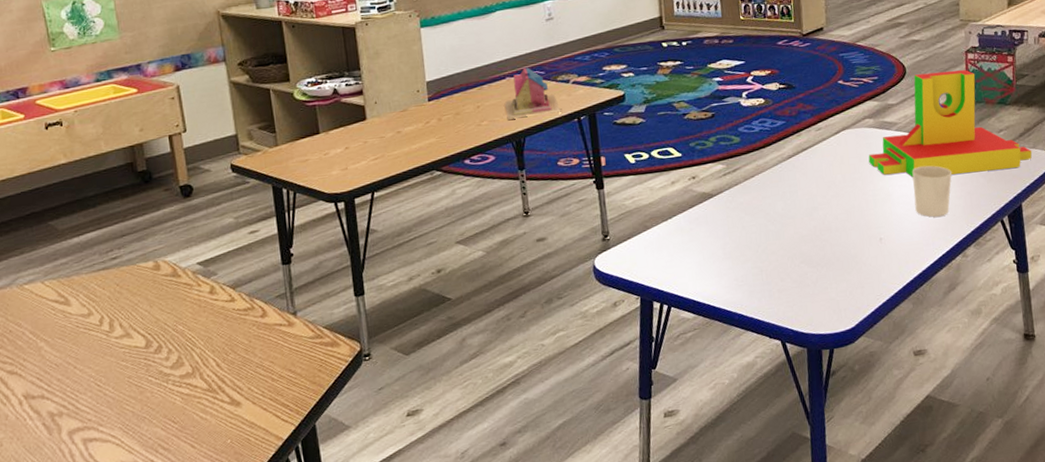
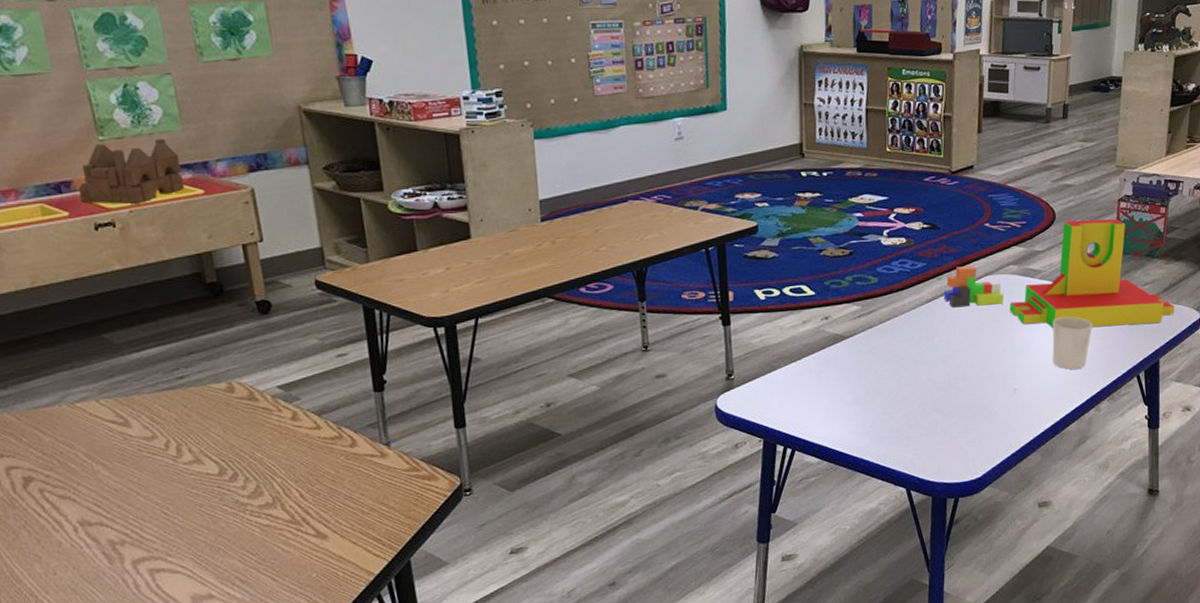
toy building blocks: none [32,46,121,106] -> present [78,138,185,204]
toy house: present [504,67,561,121] -> none [625,190,688,248]
toy blocks: none [803,121,863,163] -> present [943,265,1004,308]

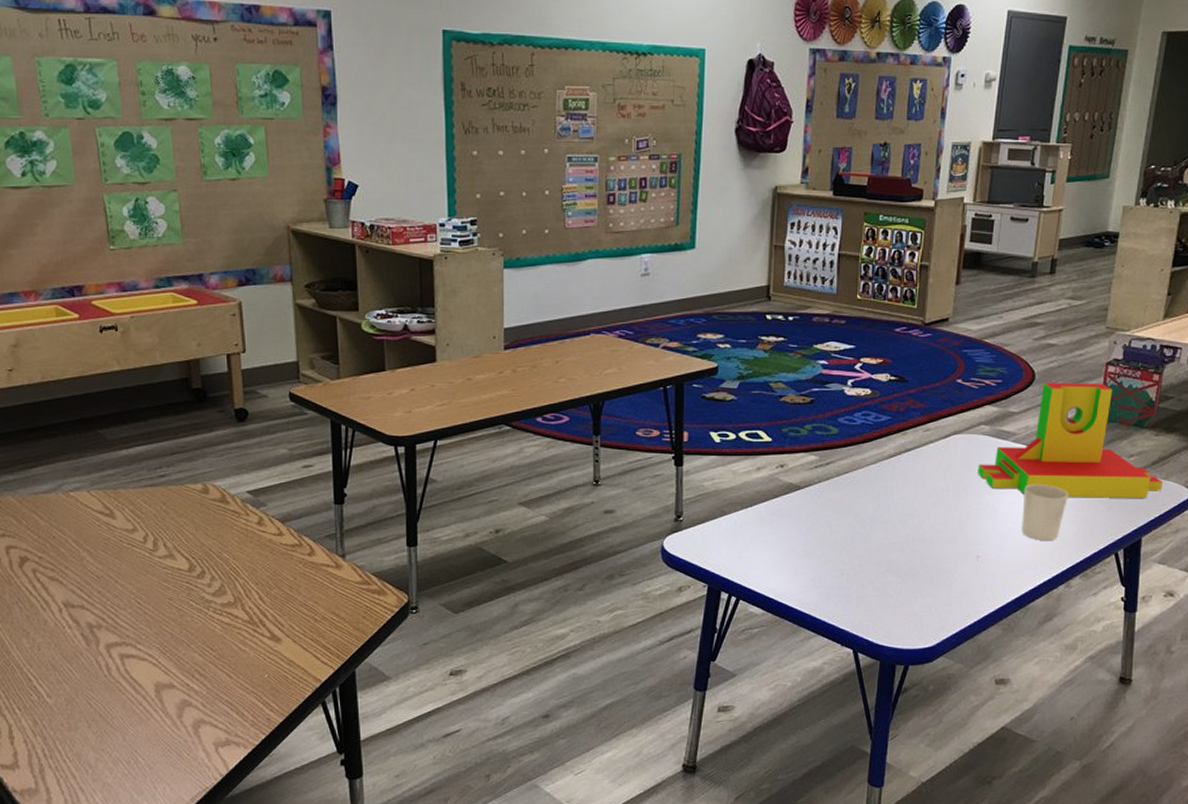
toy building blocks: present [78,138,185,204] -> none [88,250,181,310]
toy blocks: present [943,265,1004,308] -> none [907,423,972,465]

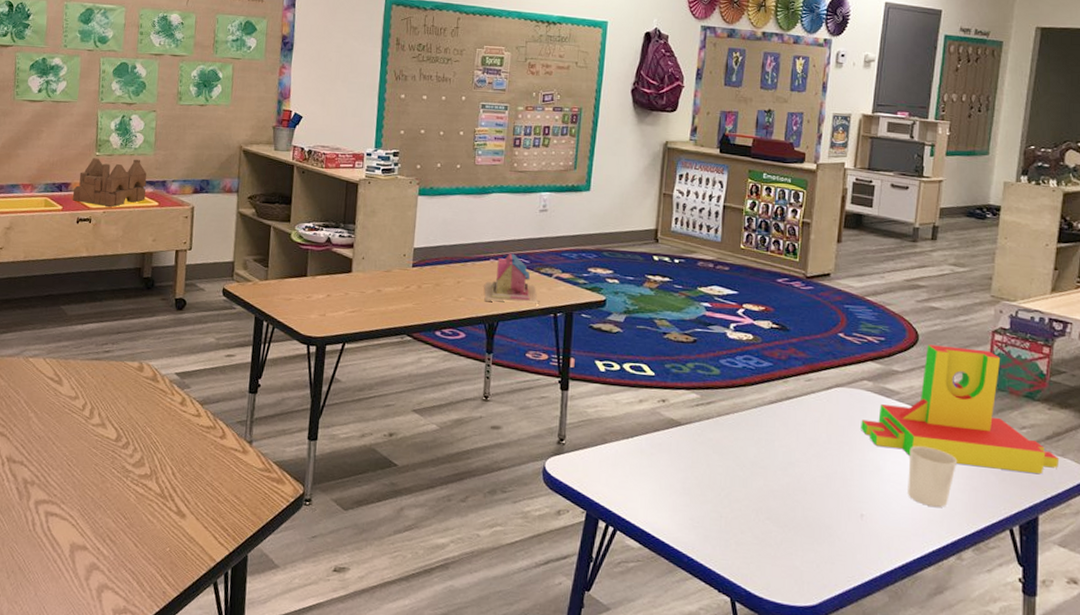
toy building blocks: none [88,250,181,310] -> present [72,158,147,207]
toy house: none [585,325,646,381] -> present [484,253,539,306]

